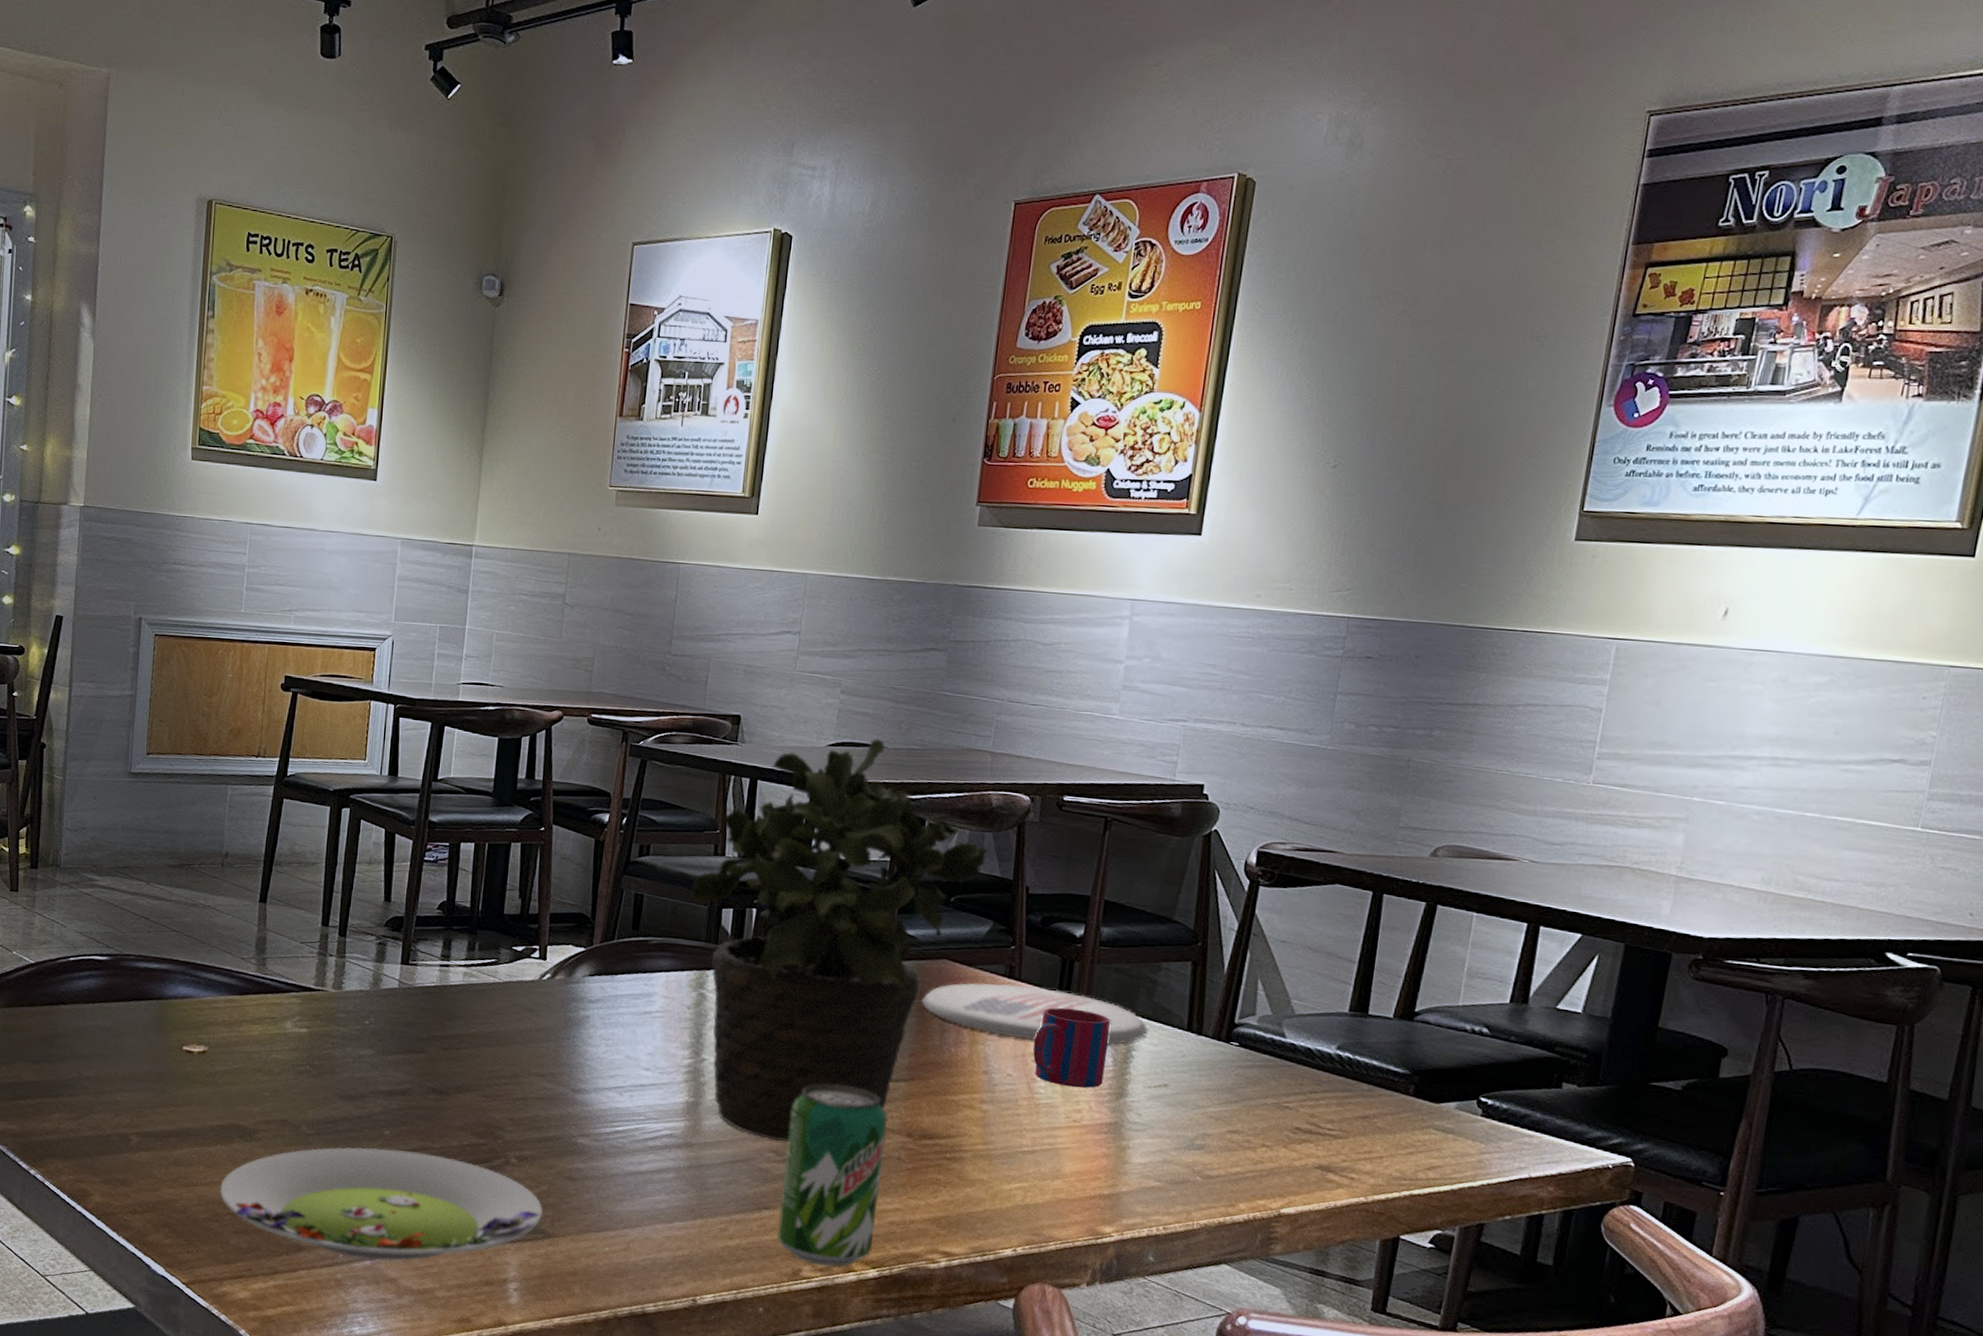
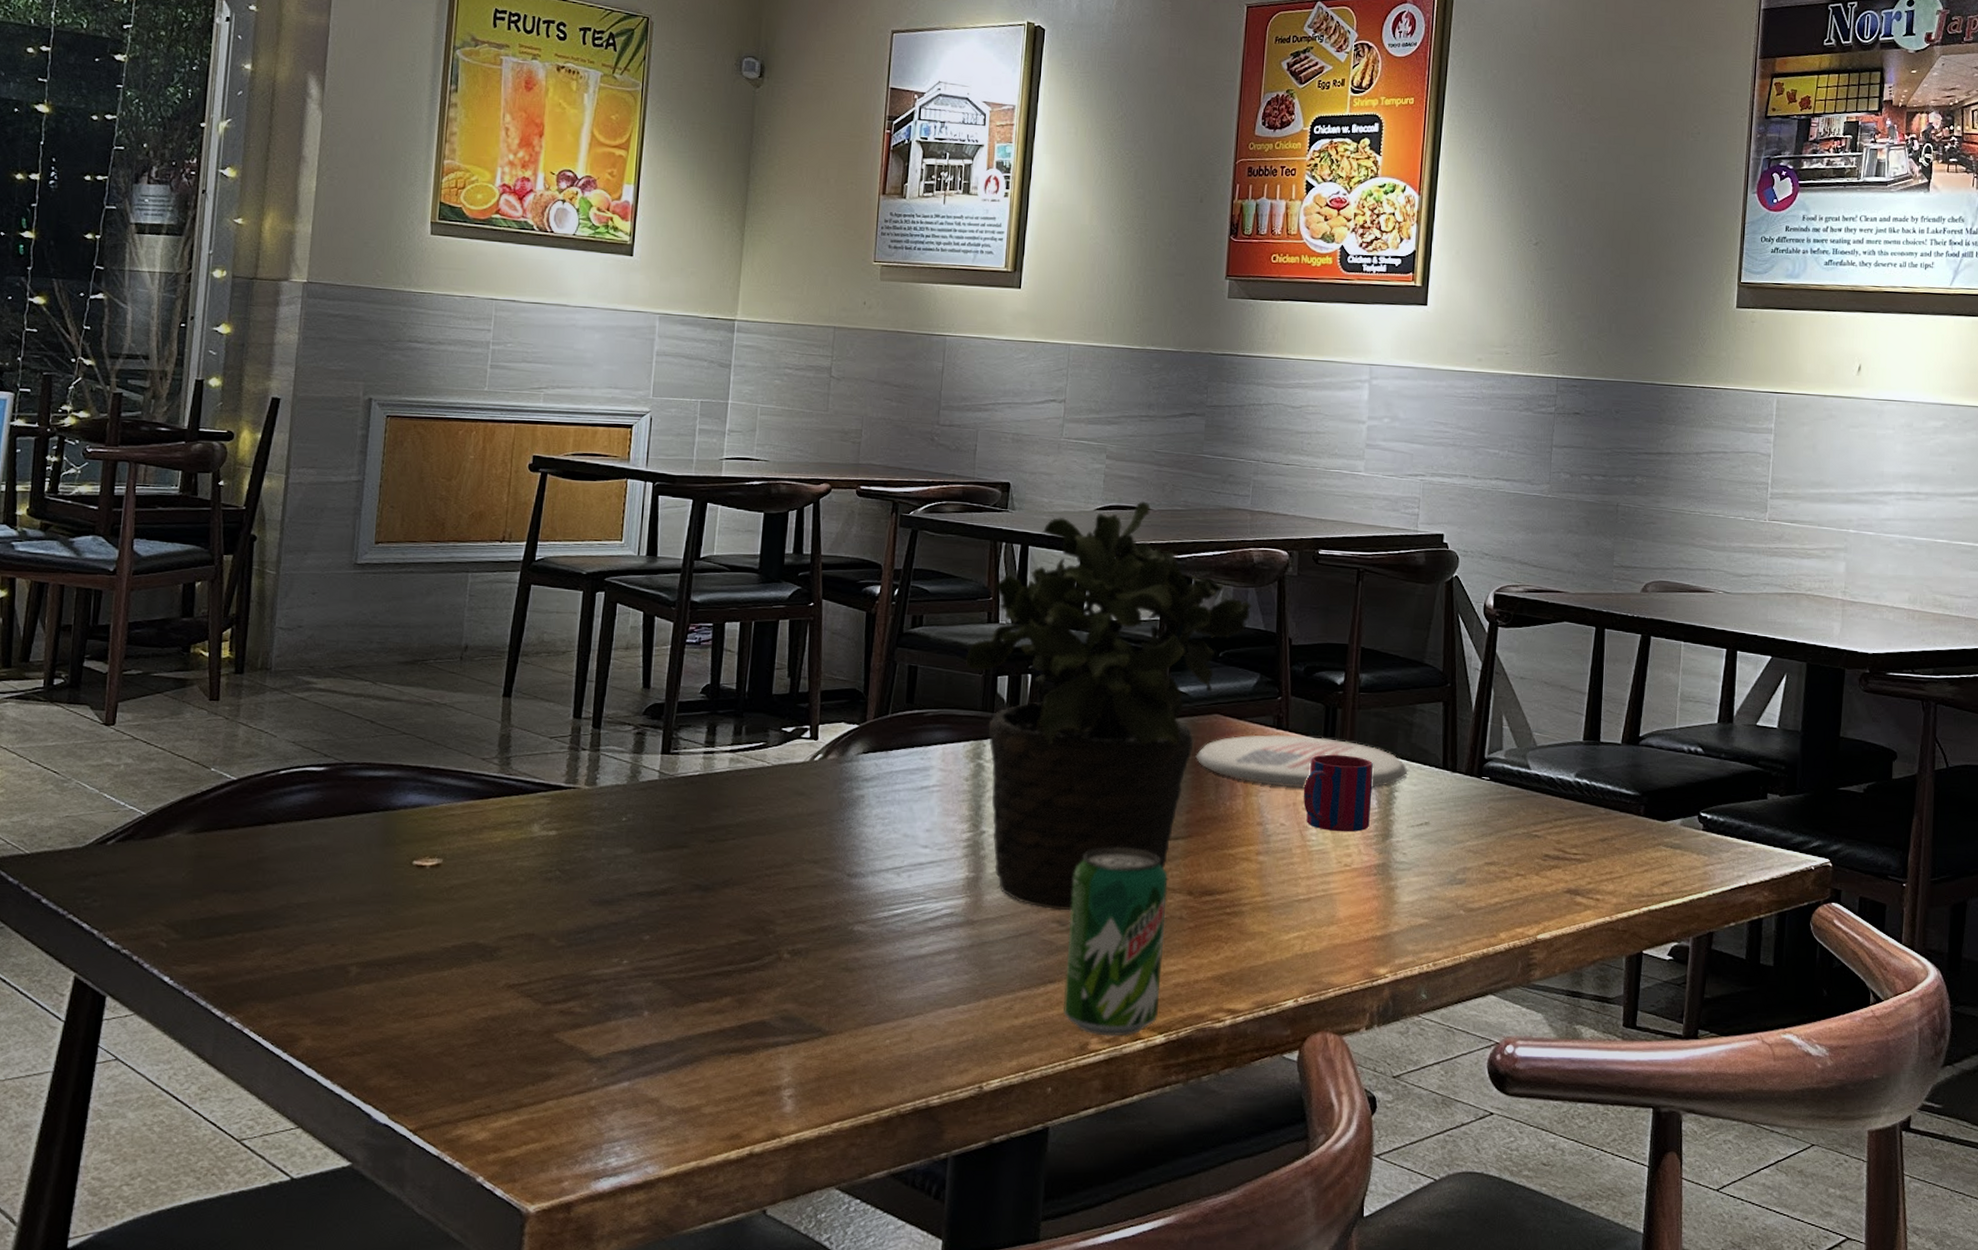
salad plate: present [219,1147,543,1261] -> none [454,955,819,1080]

